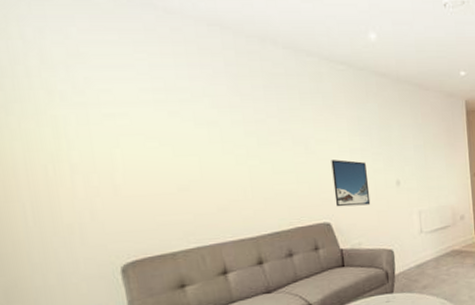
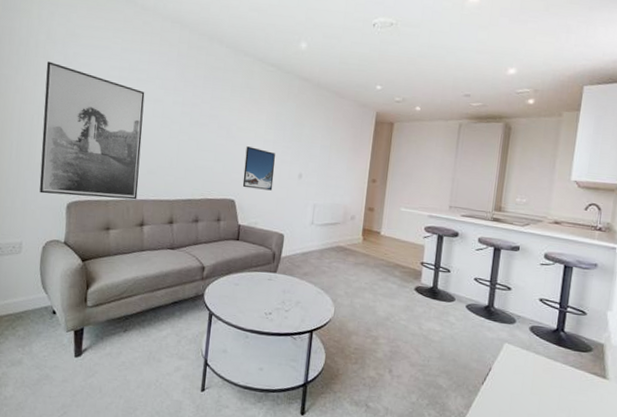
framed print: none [48,93,212,261] -> present [39,61,145,200]

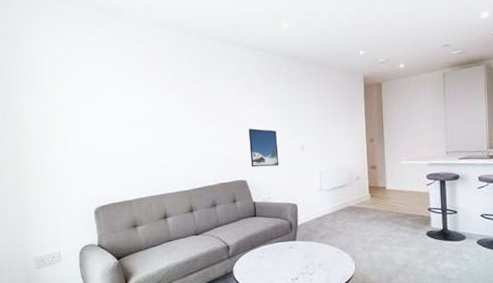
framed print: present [39,61,145,200] -> none [53,82,157,204]

